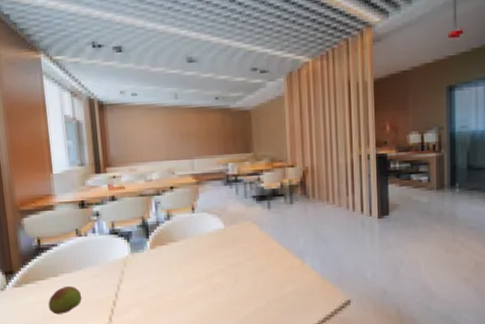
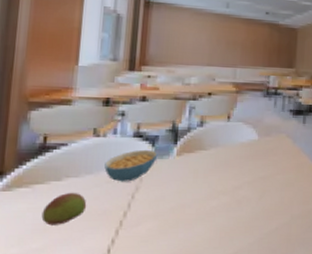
cereal bowl: none [90,244,134,275] -> present [104,149,158,182]

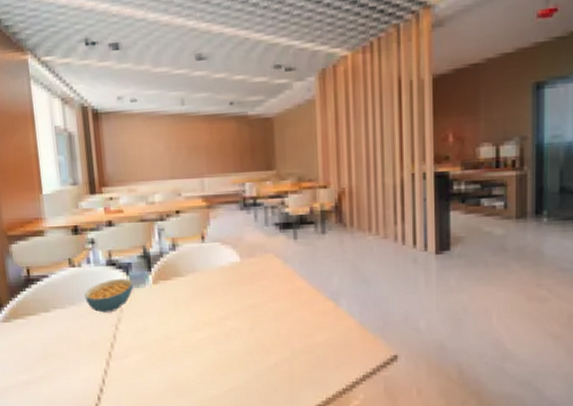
fruit: present [41,192,87,226] -> none [39,323,76,355]

